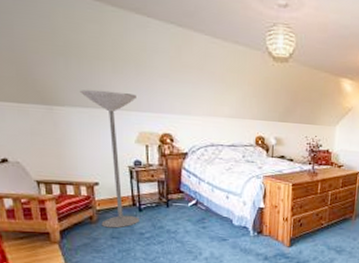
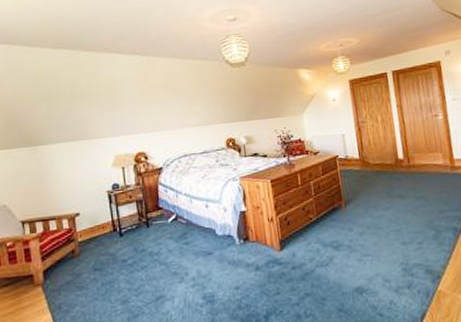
floor lamp: present [79,89,140,228] -> none [60,121,121,260]

